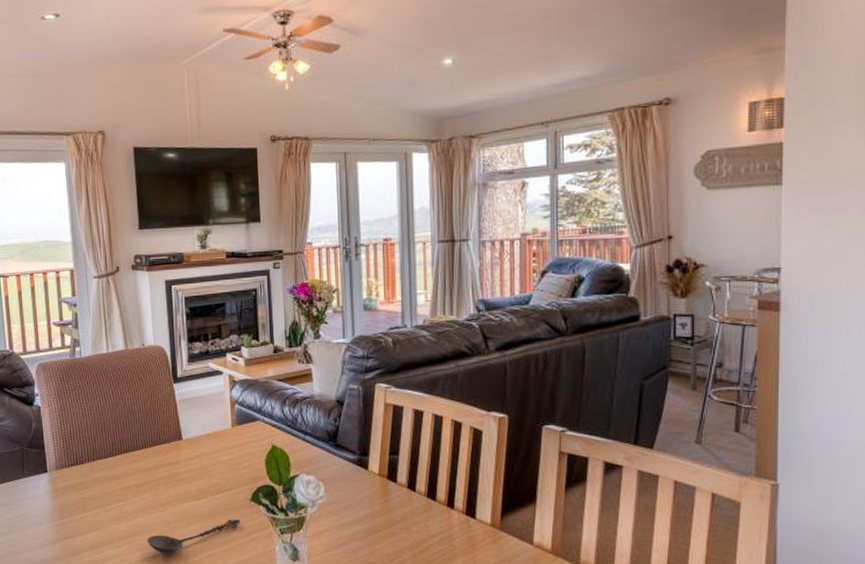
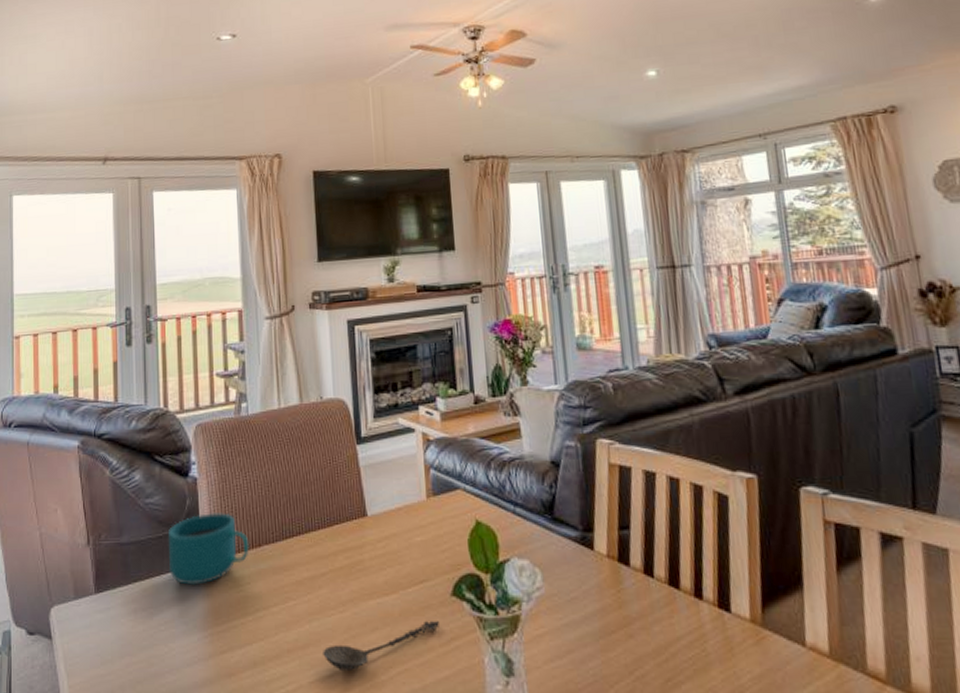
cup: none [18,434,86,488] -> present [167,513,249,585]

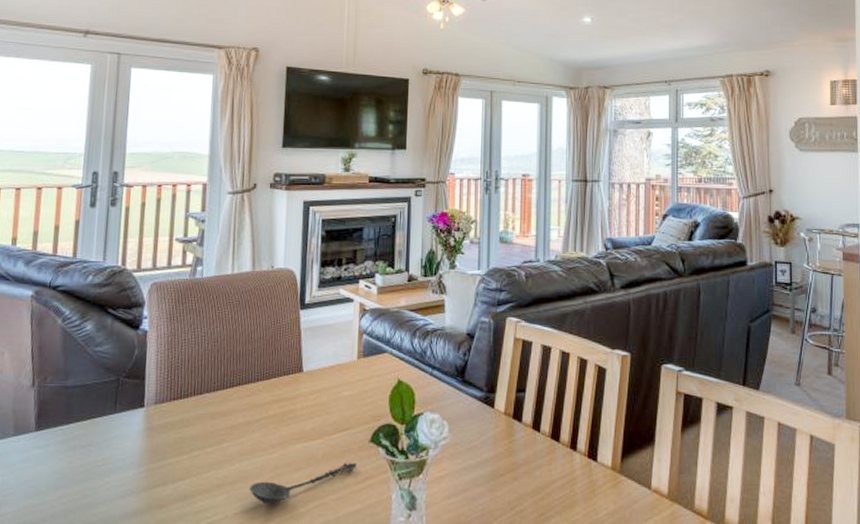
cup: present [167,513,249,585] -> none [111,363,191,426]

